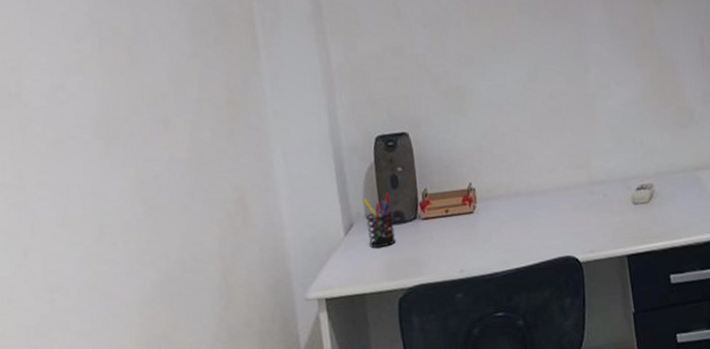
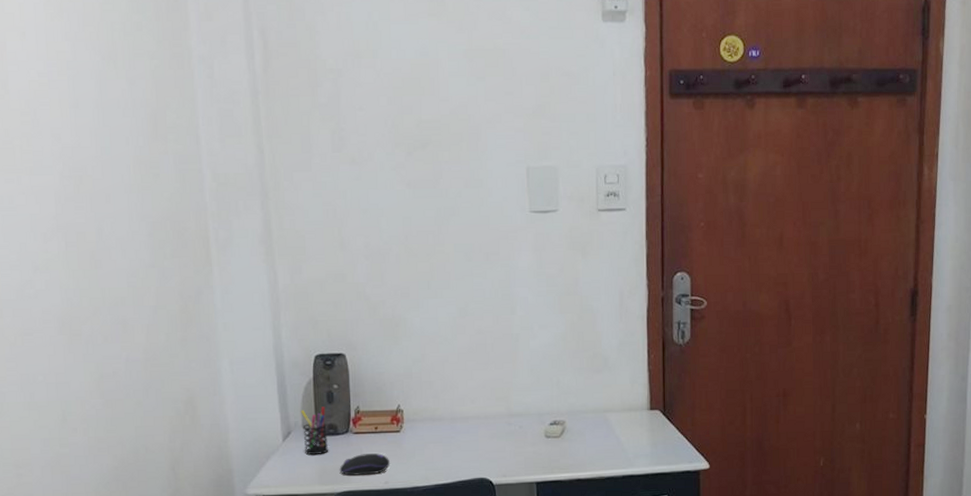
computer mouse: none [409,239,464,268] -> present [339,453,390,476]

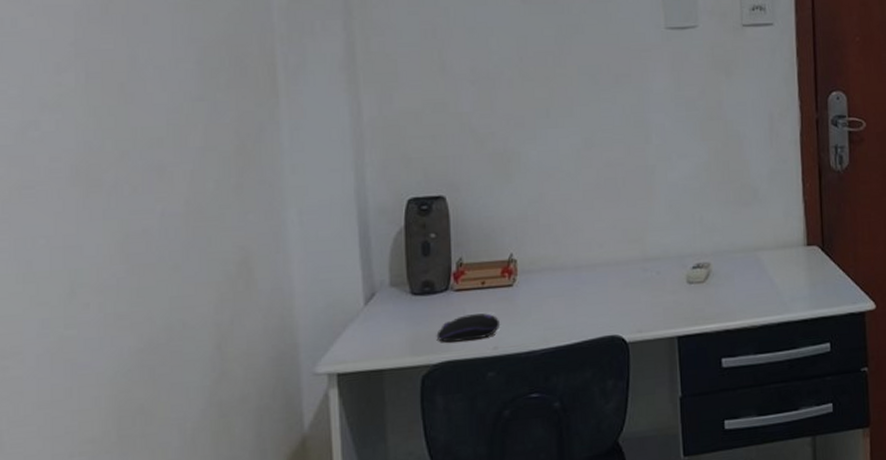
pen holder: present [301,406,329,455] -> none [388,260,424,320]

